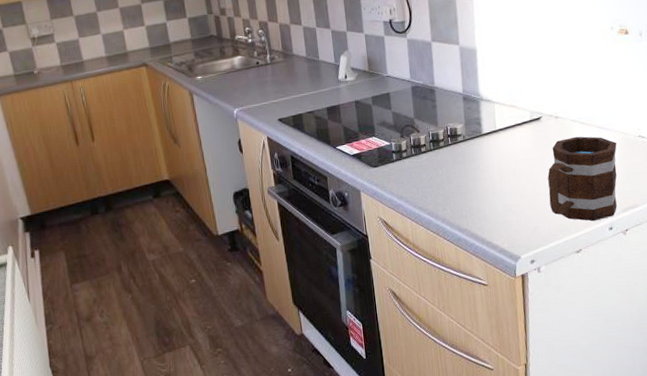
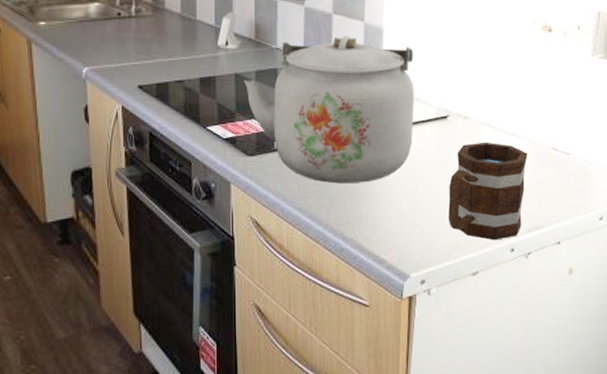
kettle: none [363,58,512,184] -> present [244,36,415,184]

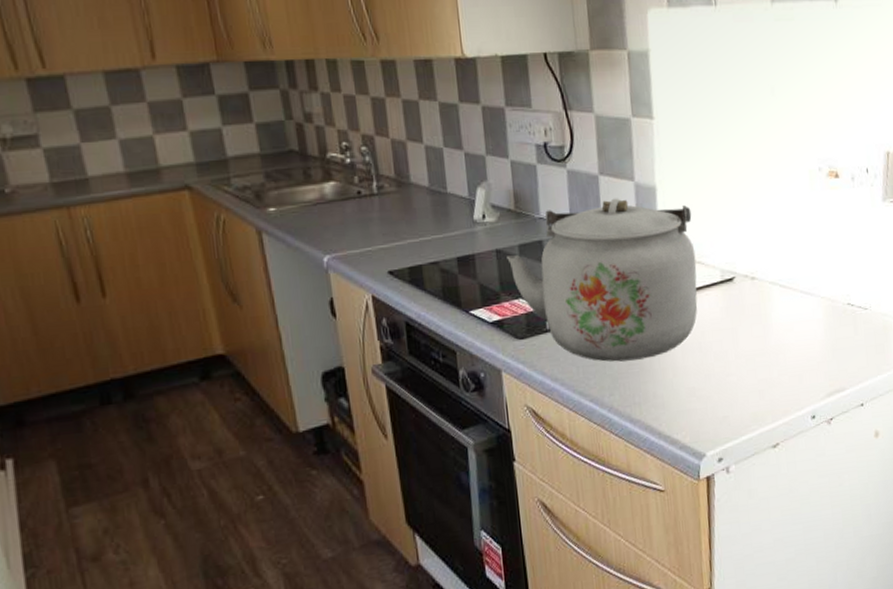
mug: present [448,142,528,241] -> none [740,302,823,409]

